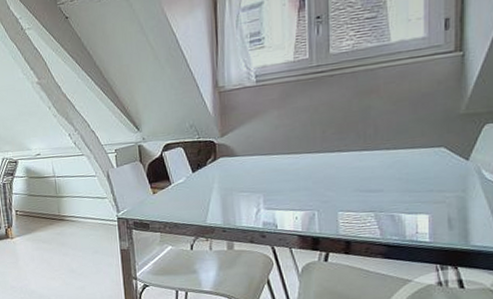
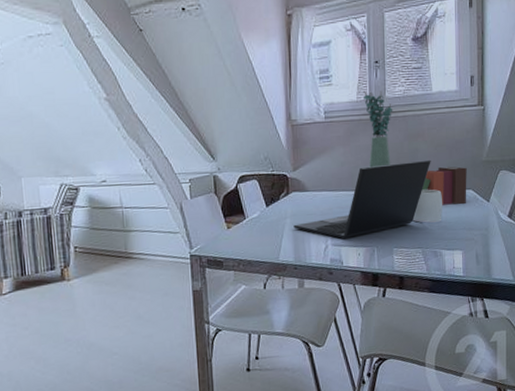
laptop: none [222,116,388,203] -> present [293,159,431,239]
vase: none [302,47,339,129] -> present [364,90,393,168]
mug: none [362,149,404,186] -> present [412,189,443,224]
books: none [376,122,437,166] -> present [422,166,467,205]

